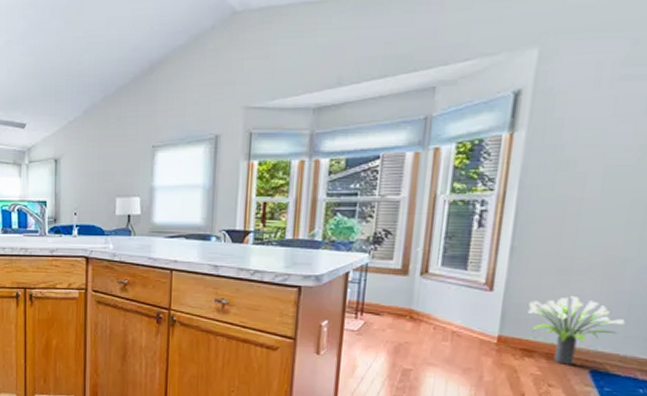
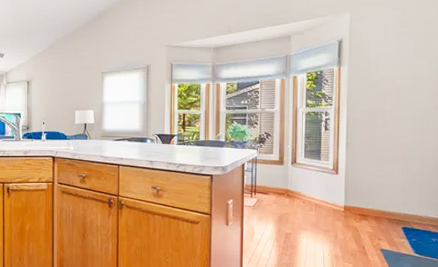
potted plant: present [528,295,625,365] -> none [361,175,419,224]

